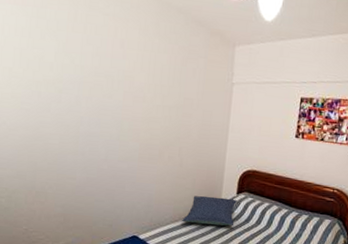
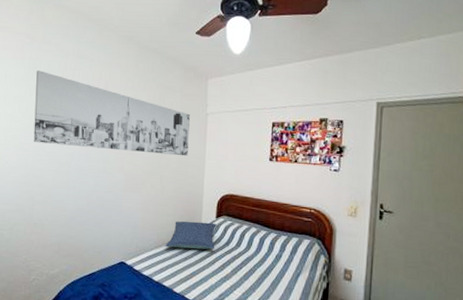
wall art: none [36,20,214,128] -> present [33,70,190,156]

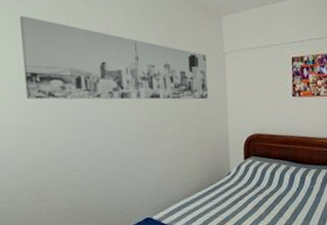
pillow: present [165,221,217,250] -> none [194,165,246,196]

